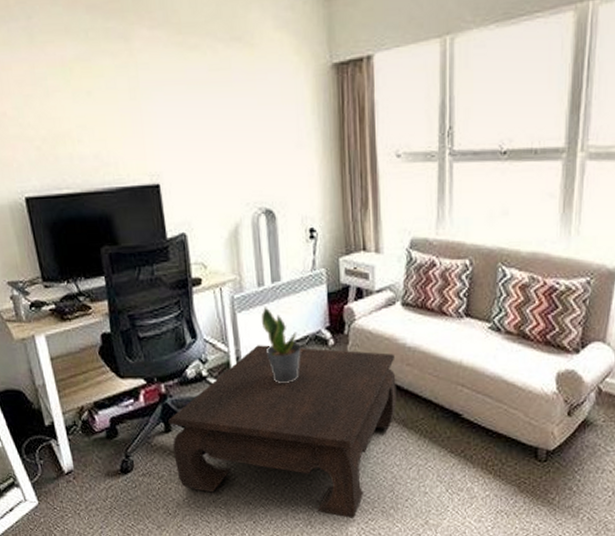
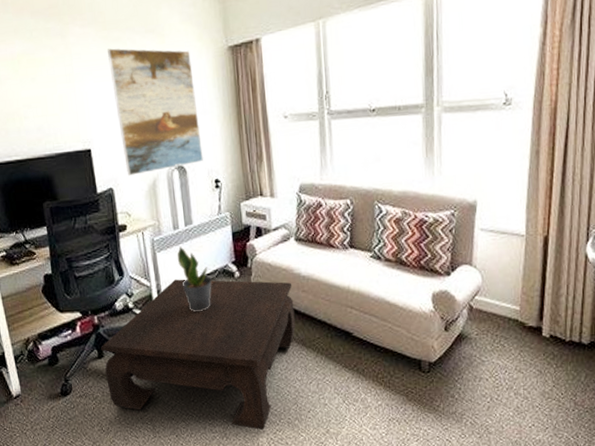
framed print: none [182,58,296,219] -> present [107,48,203,176]

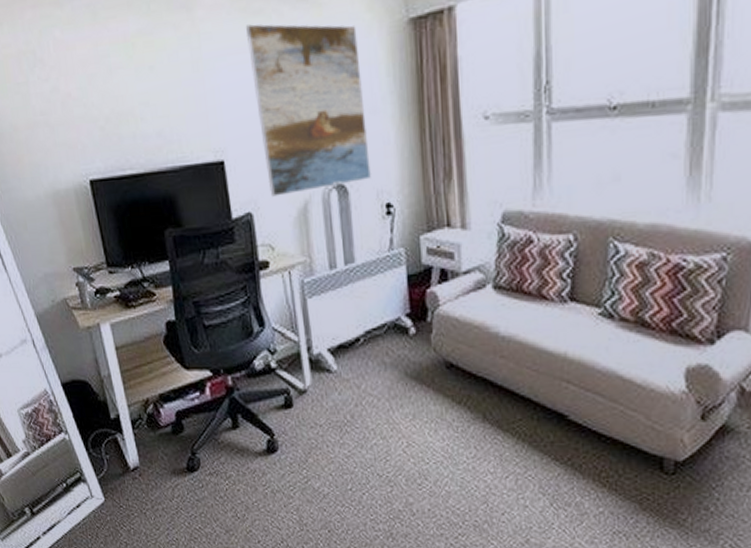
coffee table: present [101,279,296,430] -> none [235,334,489,532]
potted plant: present [177,246,212,311] -> none [333,292,378,376]

